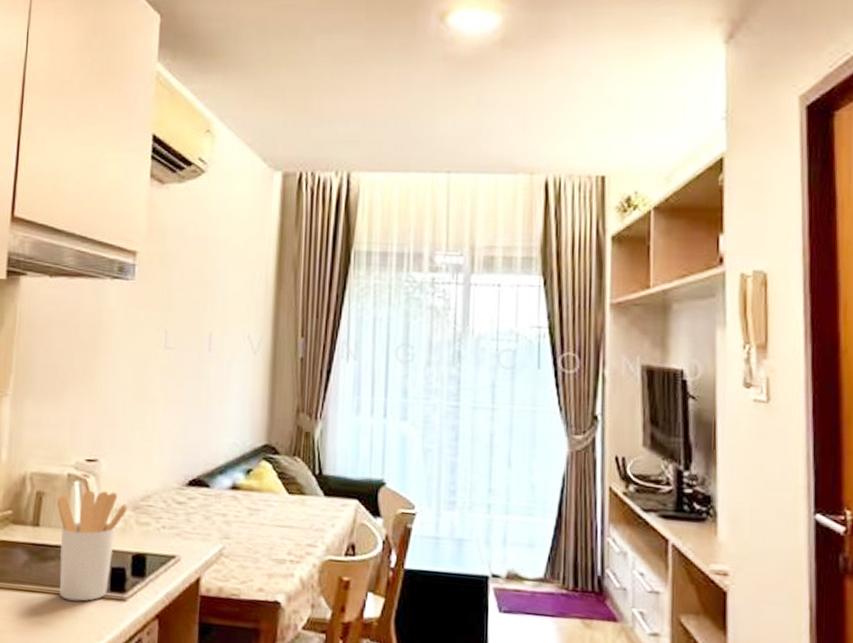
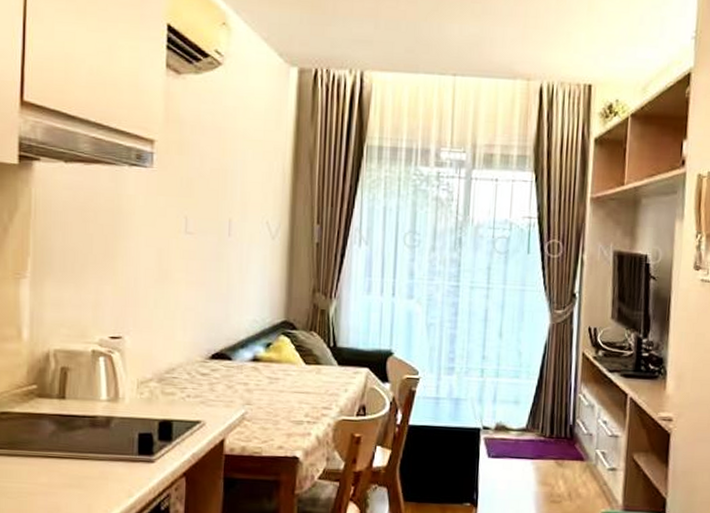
utensil holder: present [57,490,128,602] -> none [83,365,153,465]

